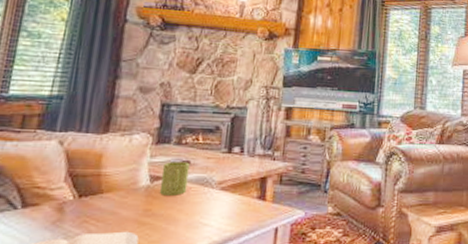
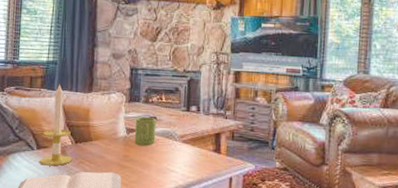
candle: none [23,123,74,229] -> present [39,84,72,166]

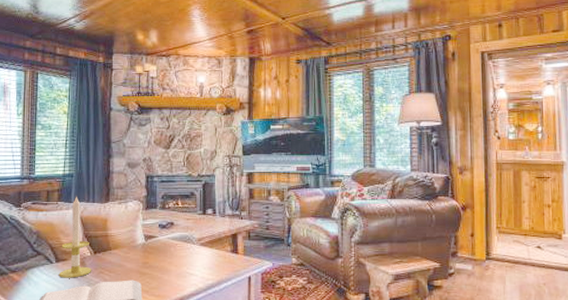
mug: present [134,117,157,146] -> none [153,223,174,251]

